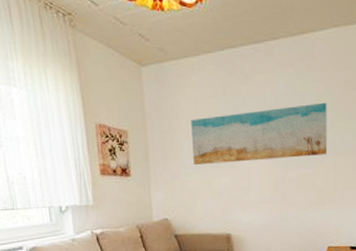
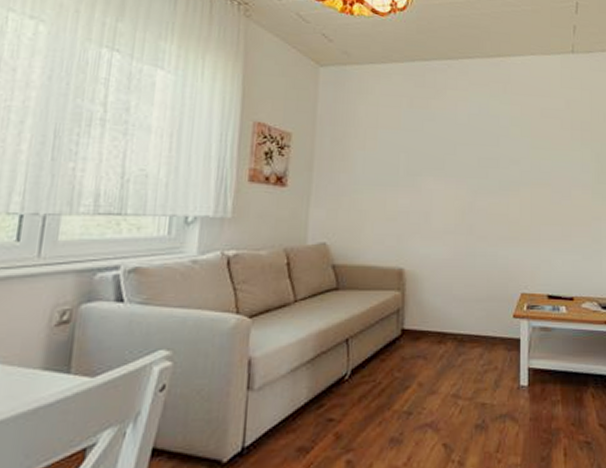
wall art: present [191,102,328,165] -> none [367,127,523,184]

